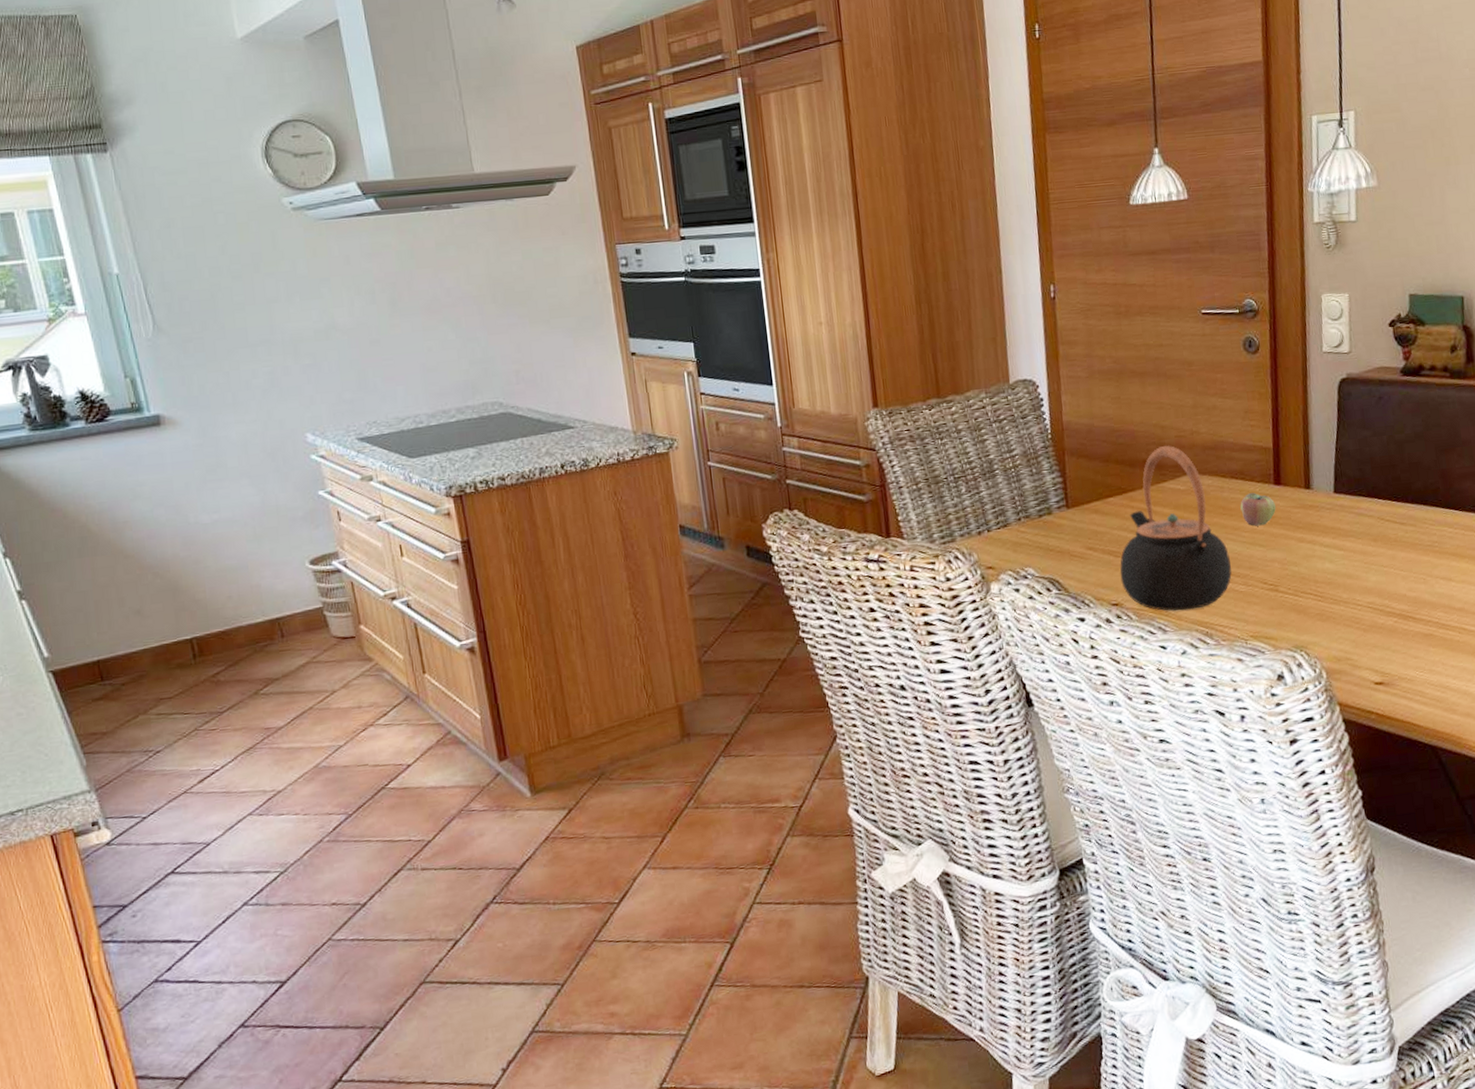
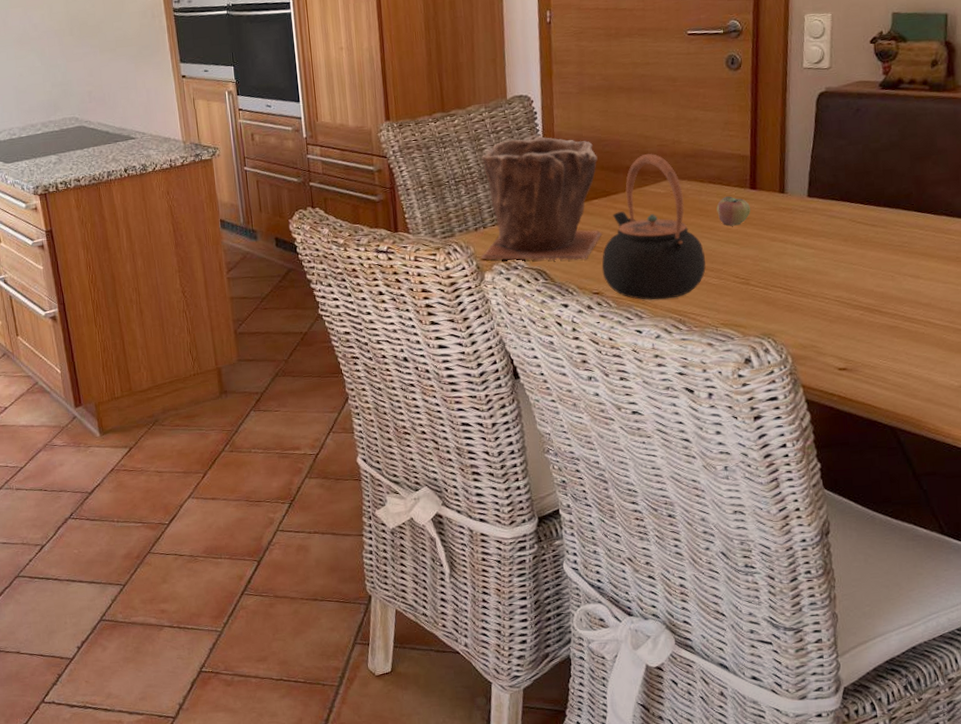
plant pot: none [983,425,1119,569] -> present [481,135,602,261]

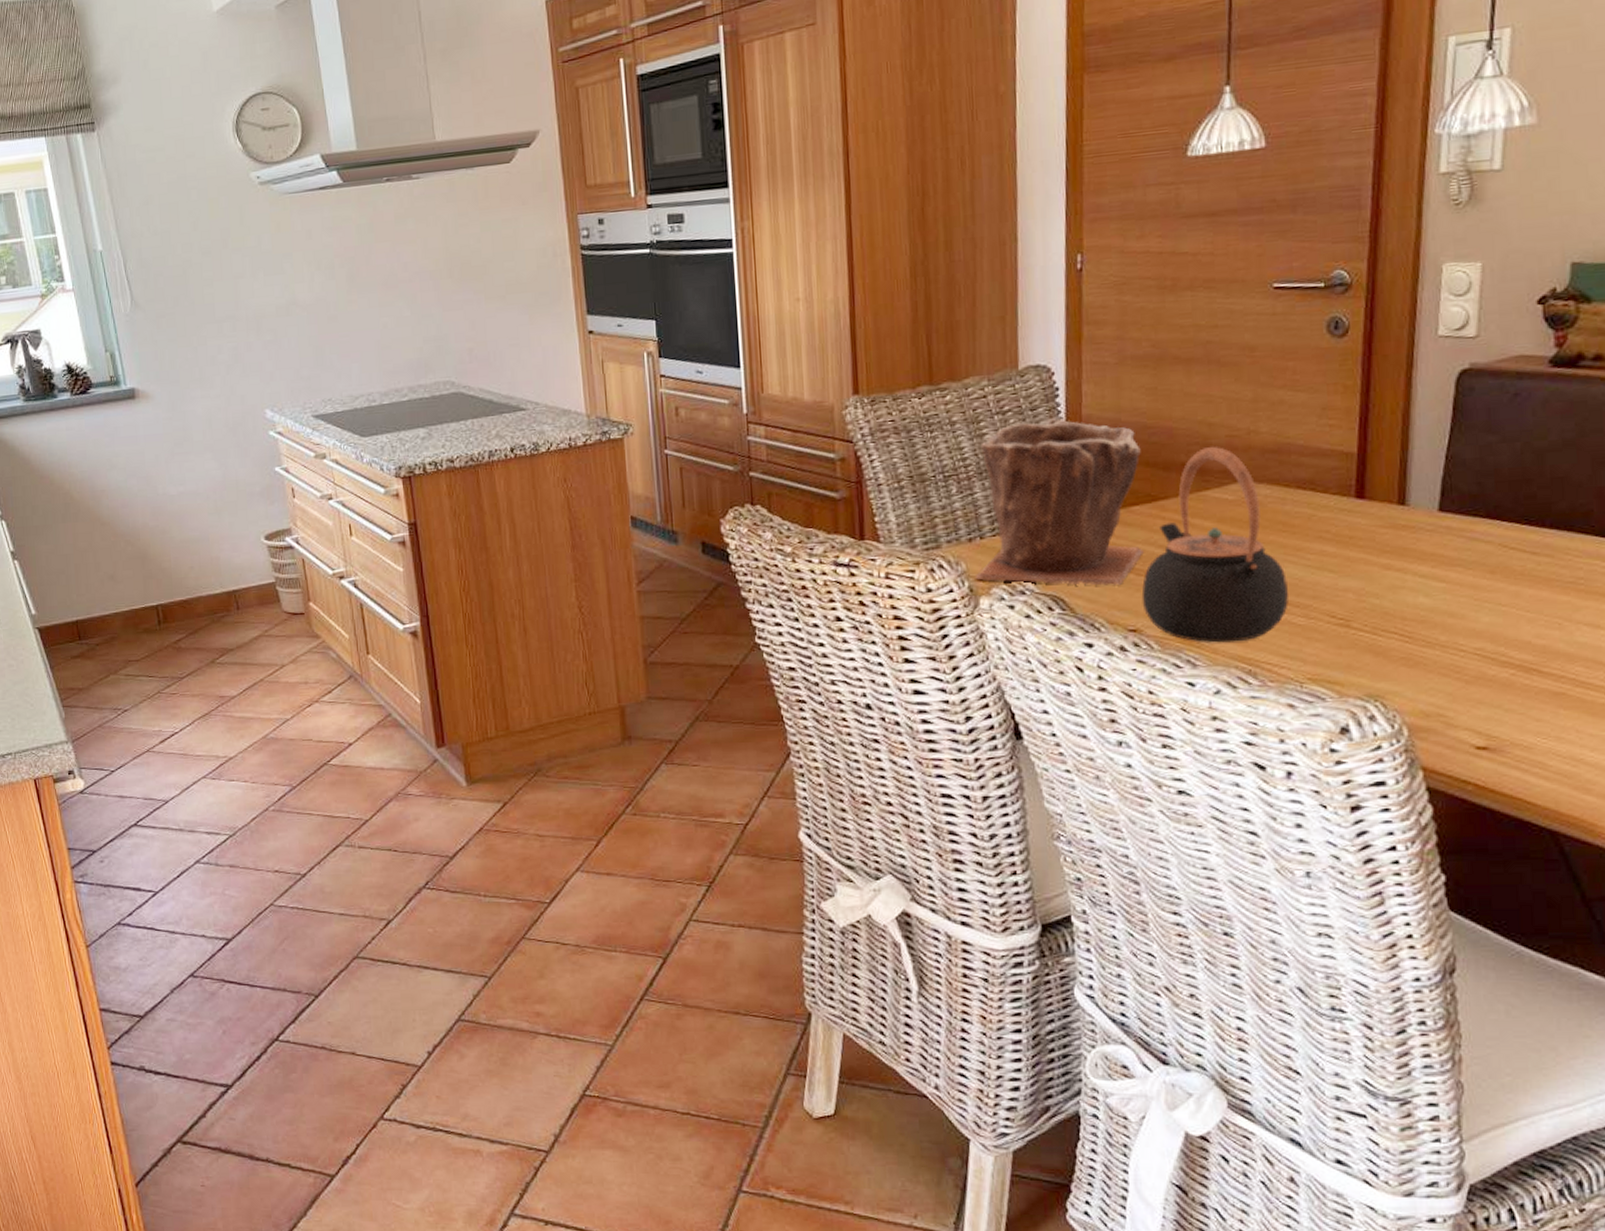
apple: present [716,196,750,226] -> none [1306,507,1355,548]

